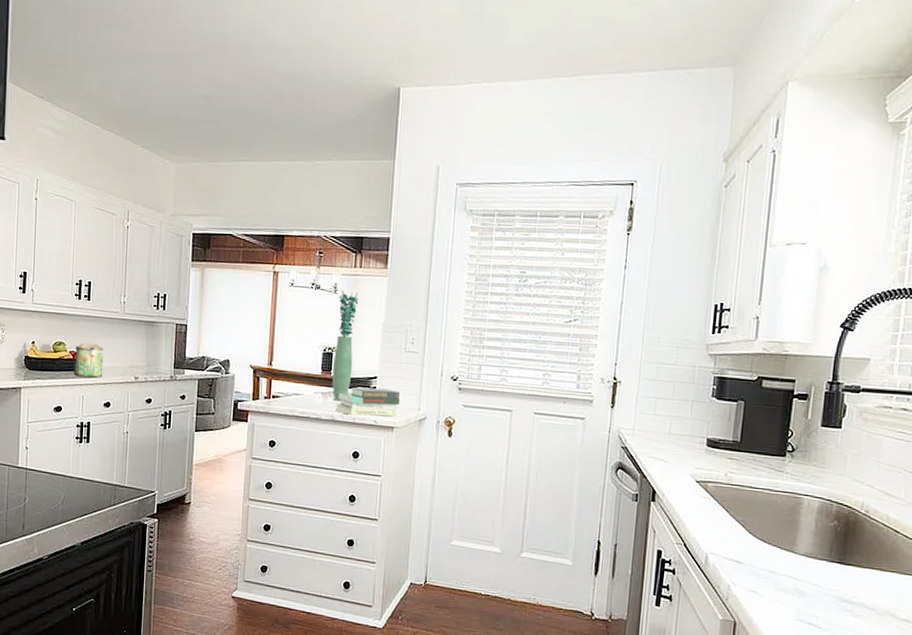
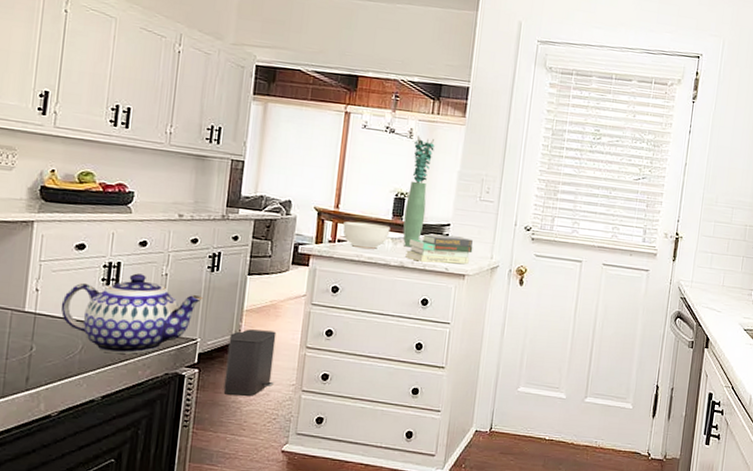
teapot: none [45,432,159,505] -> present [60,273,204,354]
canister: present [74,342,104,378] -> none [103,174,143,214]
pedal bin: none [179,482,222,545] -> present [223,329,277,396]
bowl: none [276,377,321,405] -> present [343,221,391,250]

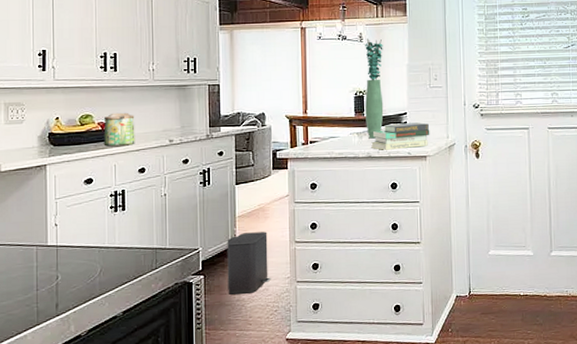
teapot: present [60,273,204,354] -> none [78,197,200,272]
canister: none [103,174,143,214] -> present [103,112,135,147]
bowl: present [343,221,391,250] -> none [313,122,355,147]

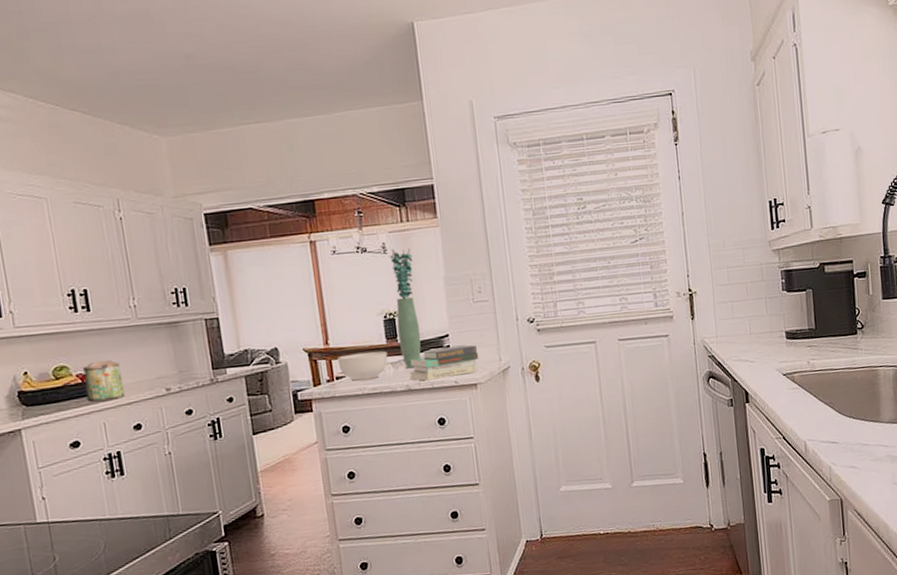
pedal bin: present [227,232,271,295] -> none [250,486,308,561]
bowl: none [313,122,355,147] -> present [337,350,388,382]

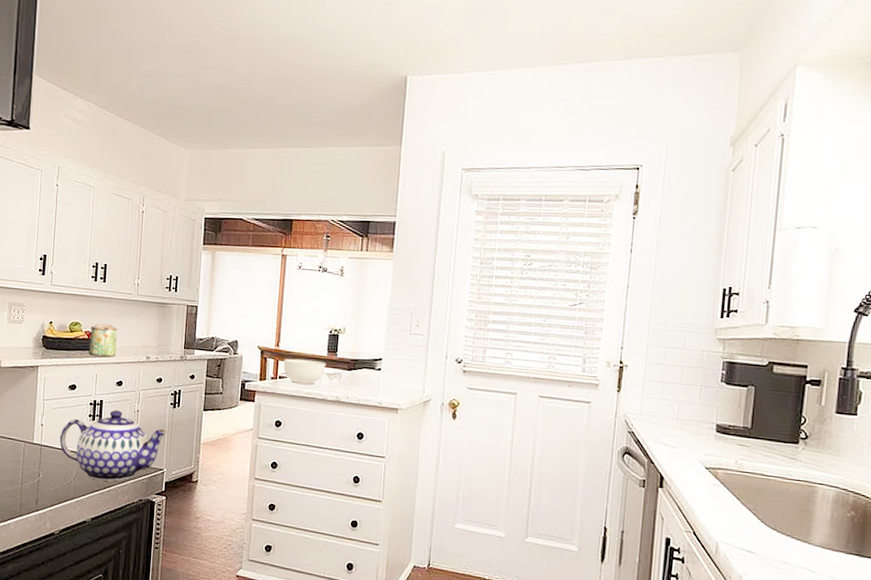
teapot: none [71,458,215,546] -> present [59,410,168,482]
vase: present [390,249,421,369] -> none [337,273,365,382]
books: present [409,344,479,381] -> none [341,369,405,398]

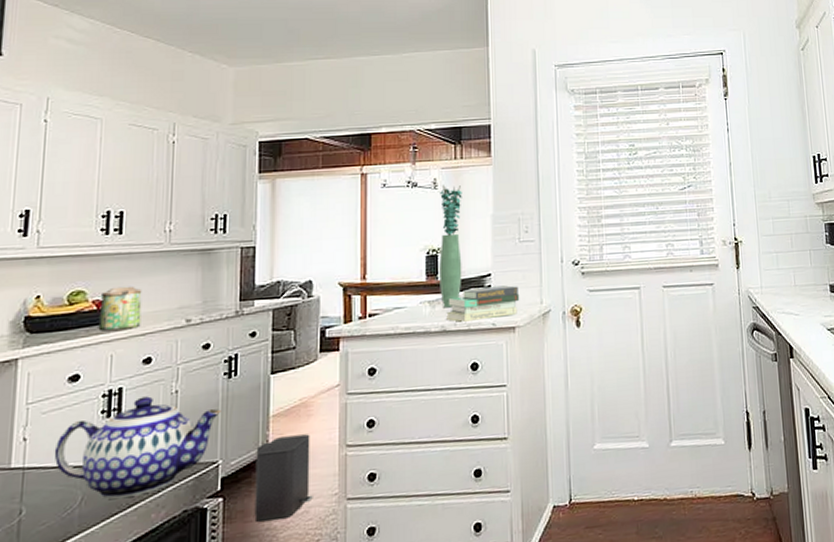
pedal bin: none [186,460,229,523] -> present [254,434,313,522]
bowl: present [283,358,326,385] -> none [373,287,426,320]
vase: none [337,273,365,382] -> present [439,185,462,308]
books: none [341,369,405,398] -> present [446,285,520,322]

